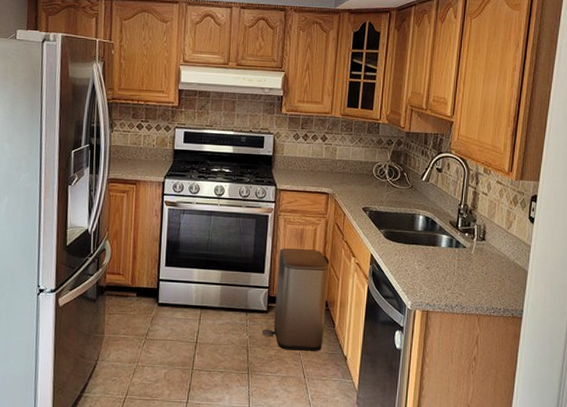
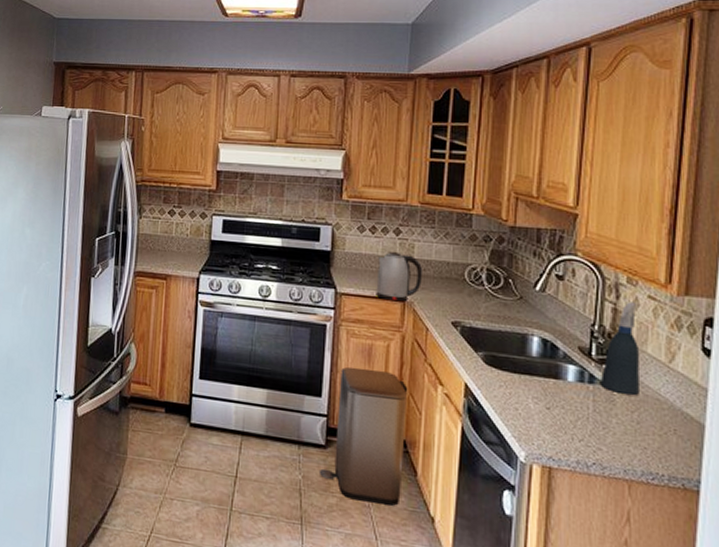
kettle: none [307,155,342,194] -> present [376,252,422,302]
spray bottle: none [463,186,490,255] -> present [600,302,640,396]

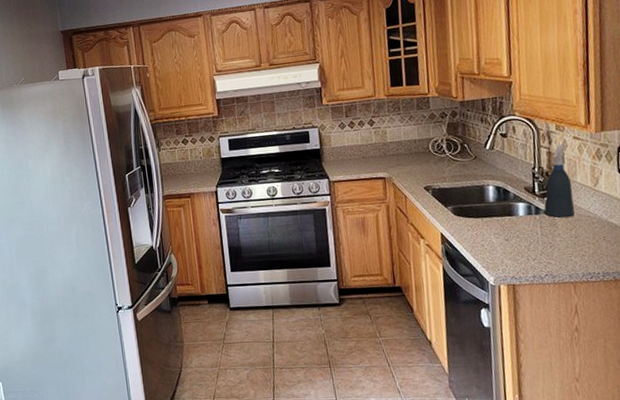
pedal bin: present [318,366,408,506] -> none [337,236,403,340]
kettle: present [376,252,422,302] -> none [359,139,396,180]

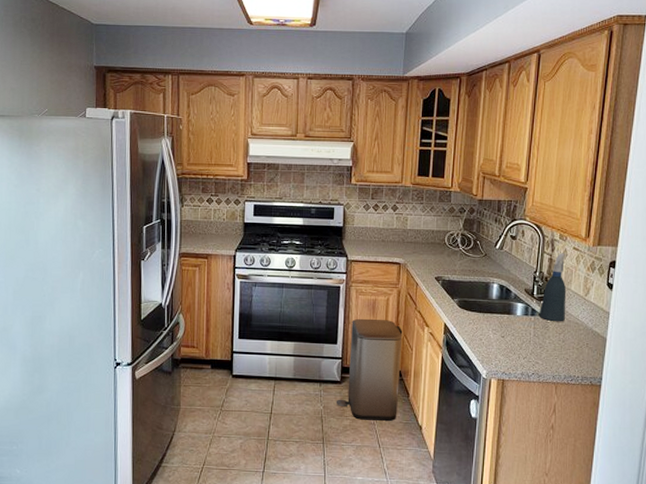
pedal bin: none [337,236,403,340] -> present [336,318,403,421]

